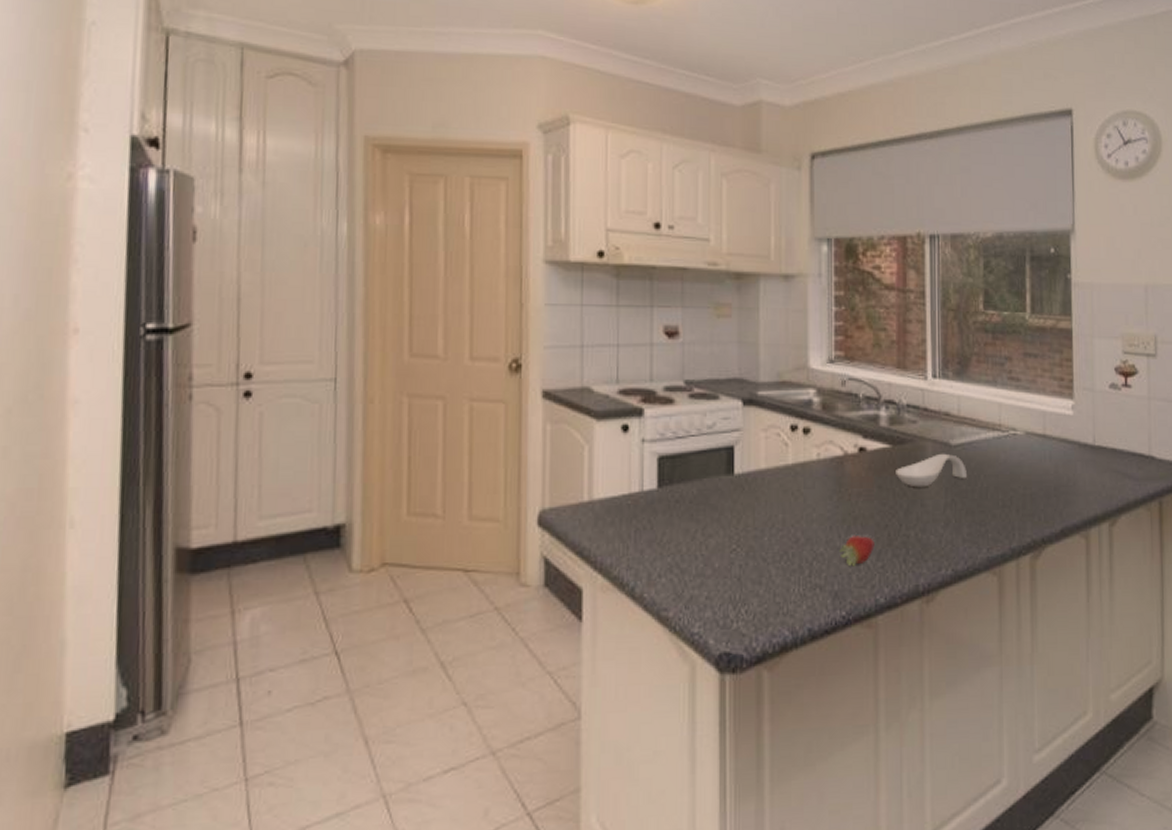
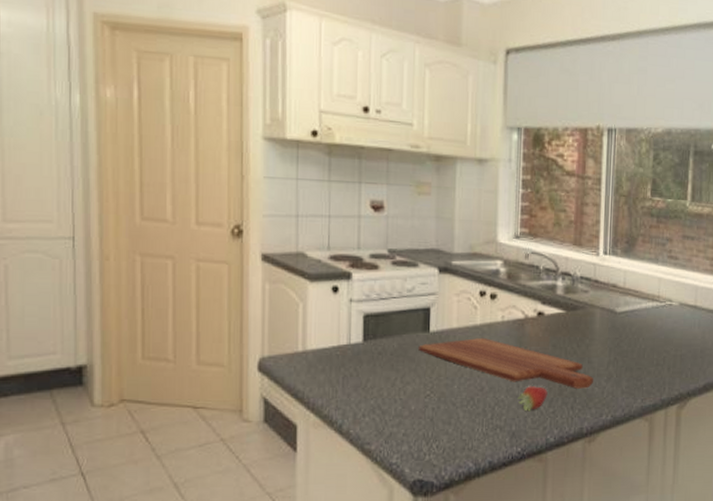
cutting board: none [721,479,929,538] -> present [418,337,594,389]
spoon rest: present [896,453,967,488] -> none [568,319,628,347]

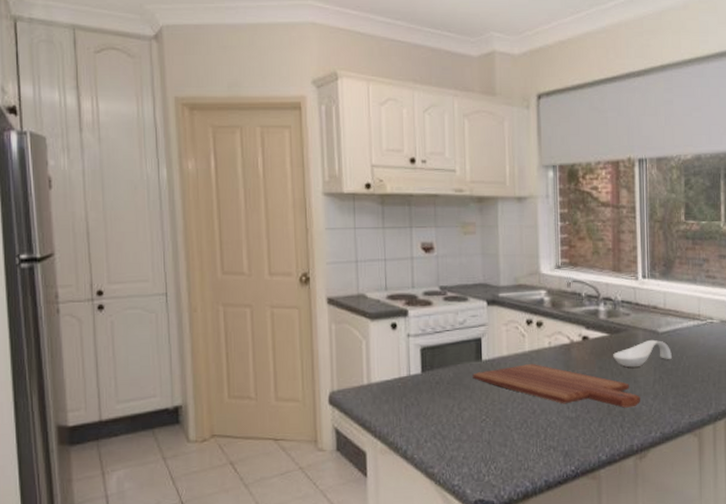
fruit: present [518,386,548,412] -> none [568,407,597,432]
spoon rest: none [568,319,628,347] -> present [613,339,672,368]

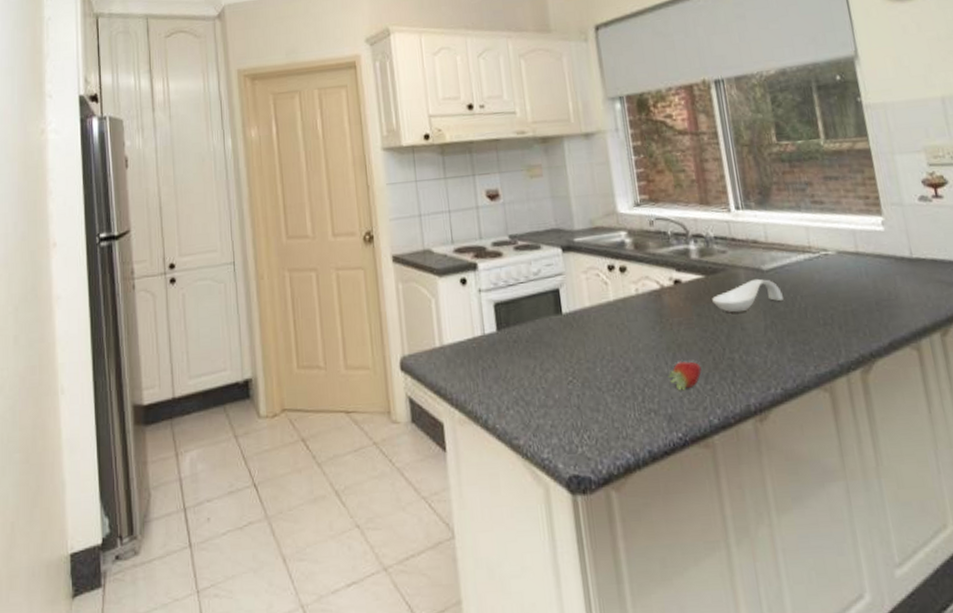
cutting board: present [472,363,641,408] -> none [553,313,753,361]
fruit: none [568,407,597,432] -> present [668,362,702,391]

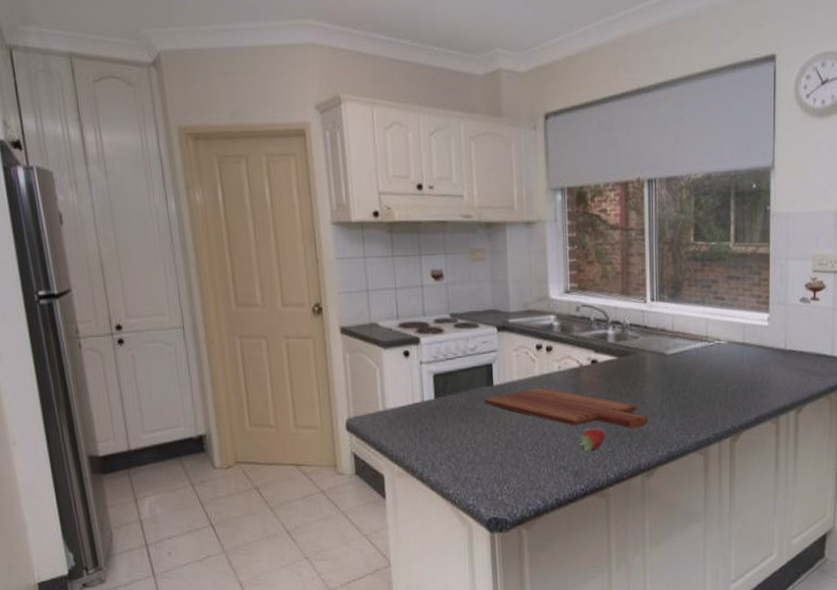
cutting board: none [553,313,753,361] -> present [484,387,649,429]
spoon rest: present [712,278,783,313] -> none [621,361,679,390]

